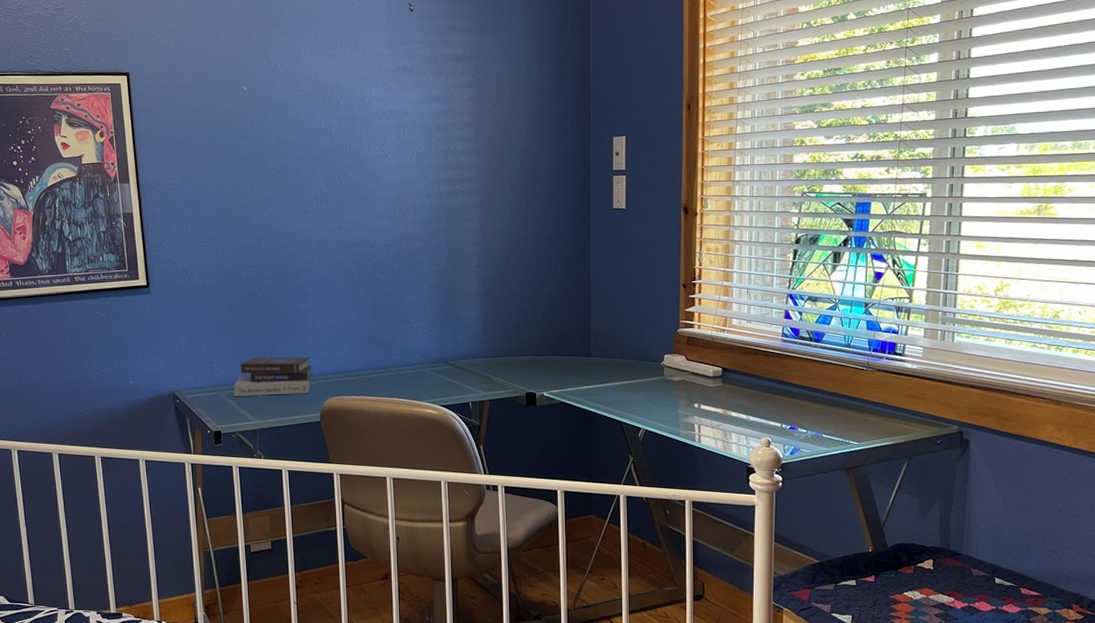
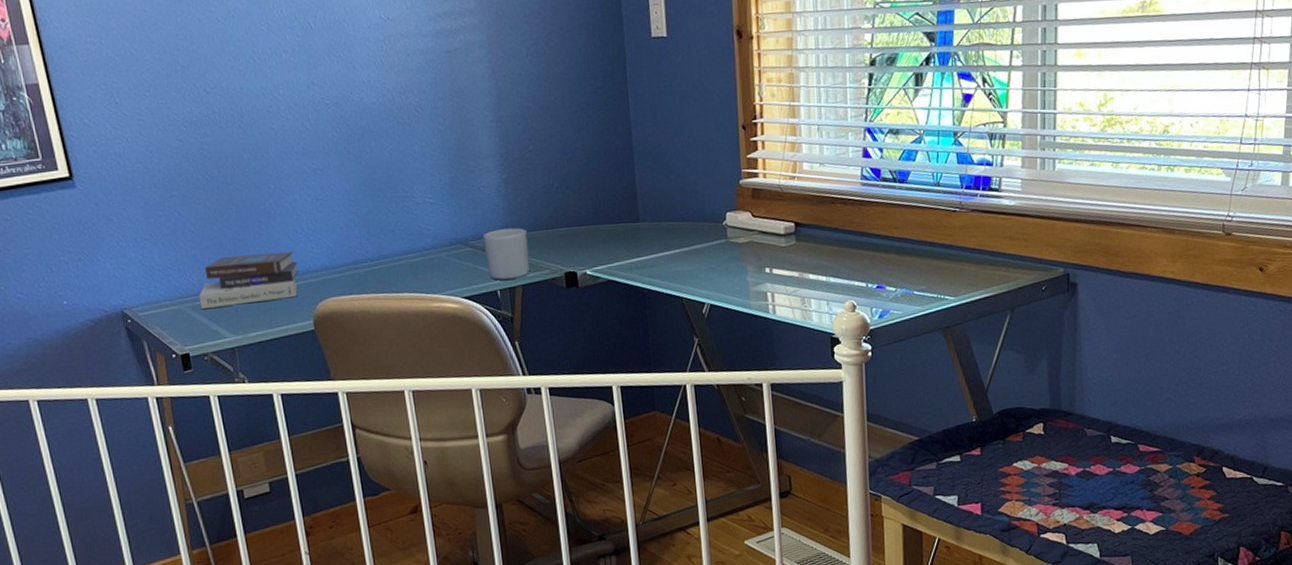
mug: none [462,353,499,395] -> present [483,227,530,281]

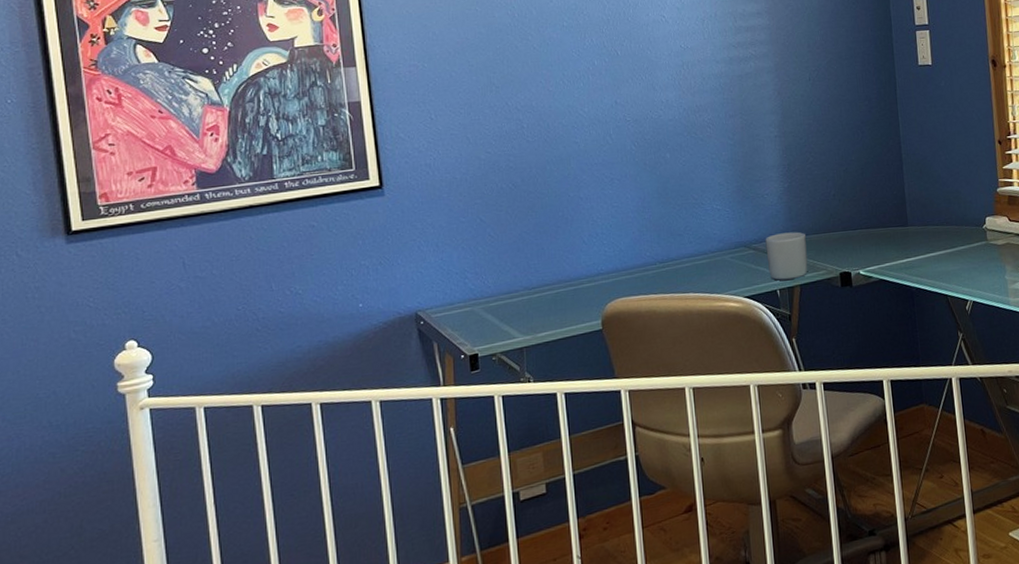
books: present [198,251,299,310] -> none [492,254,591,311]

